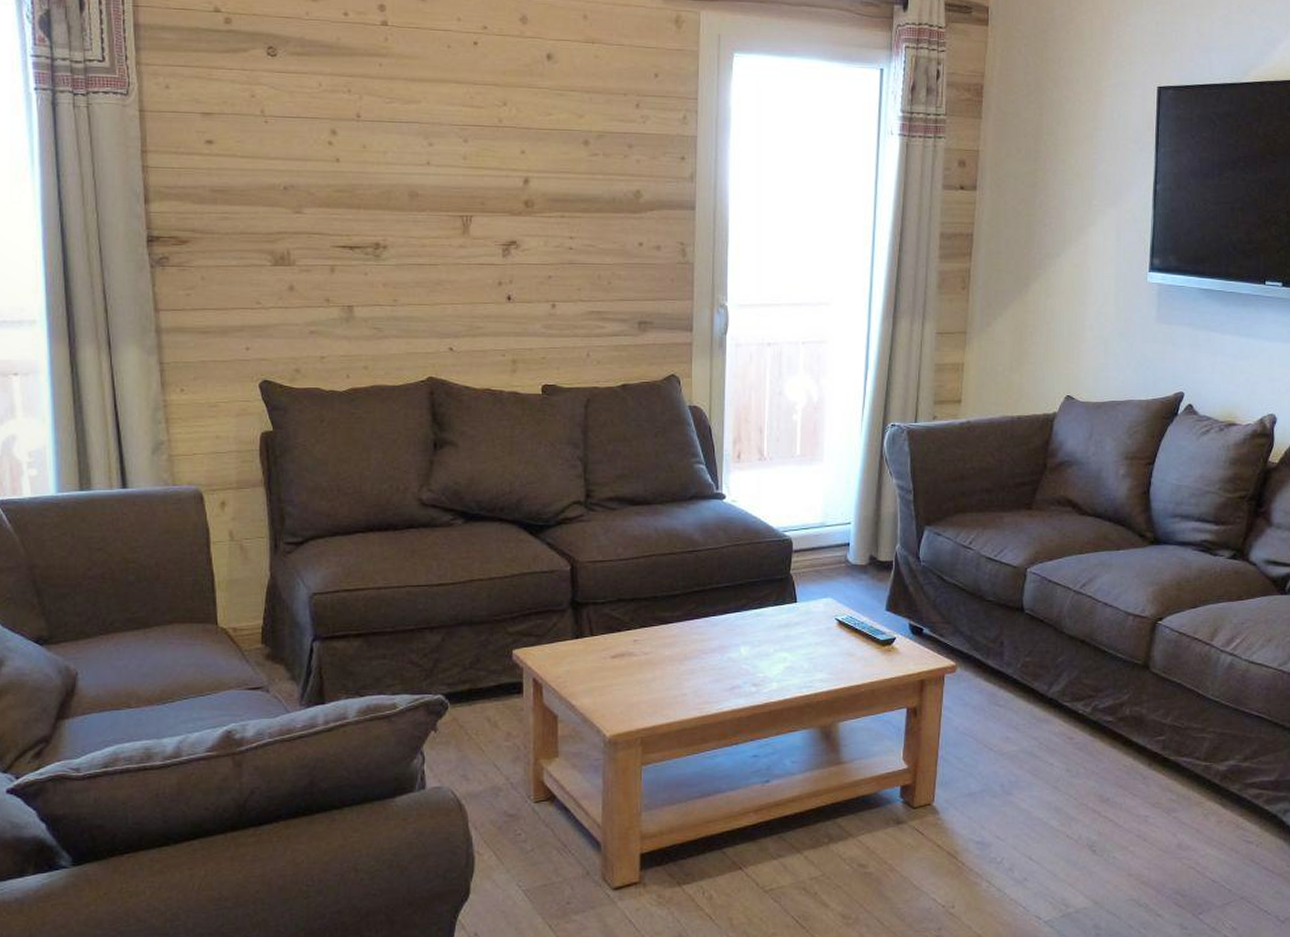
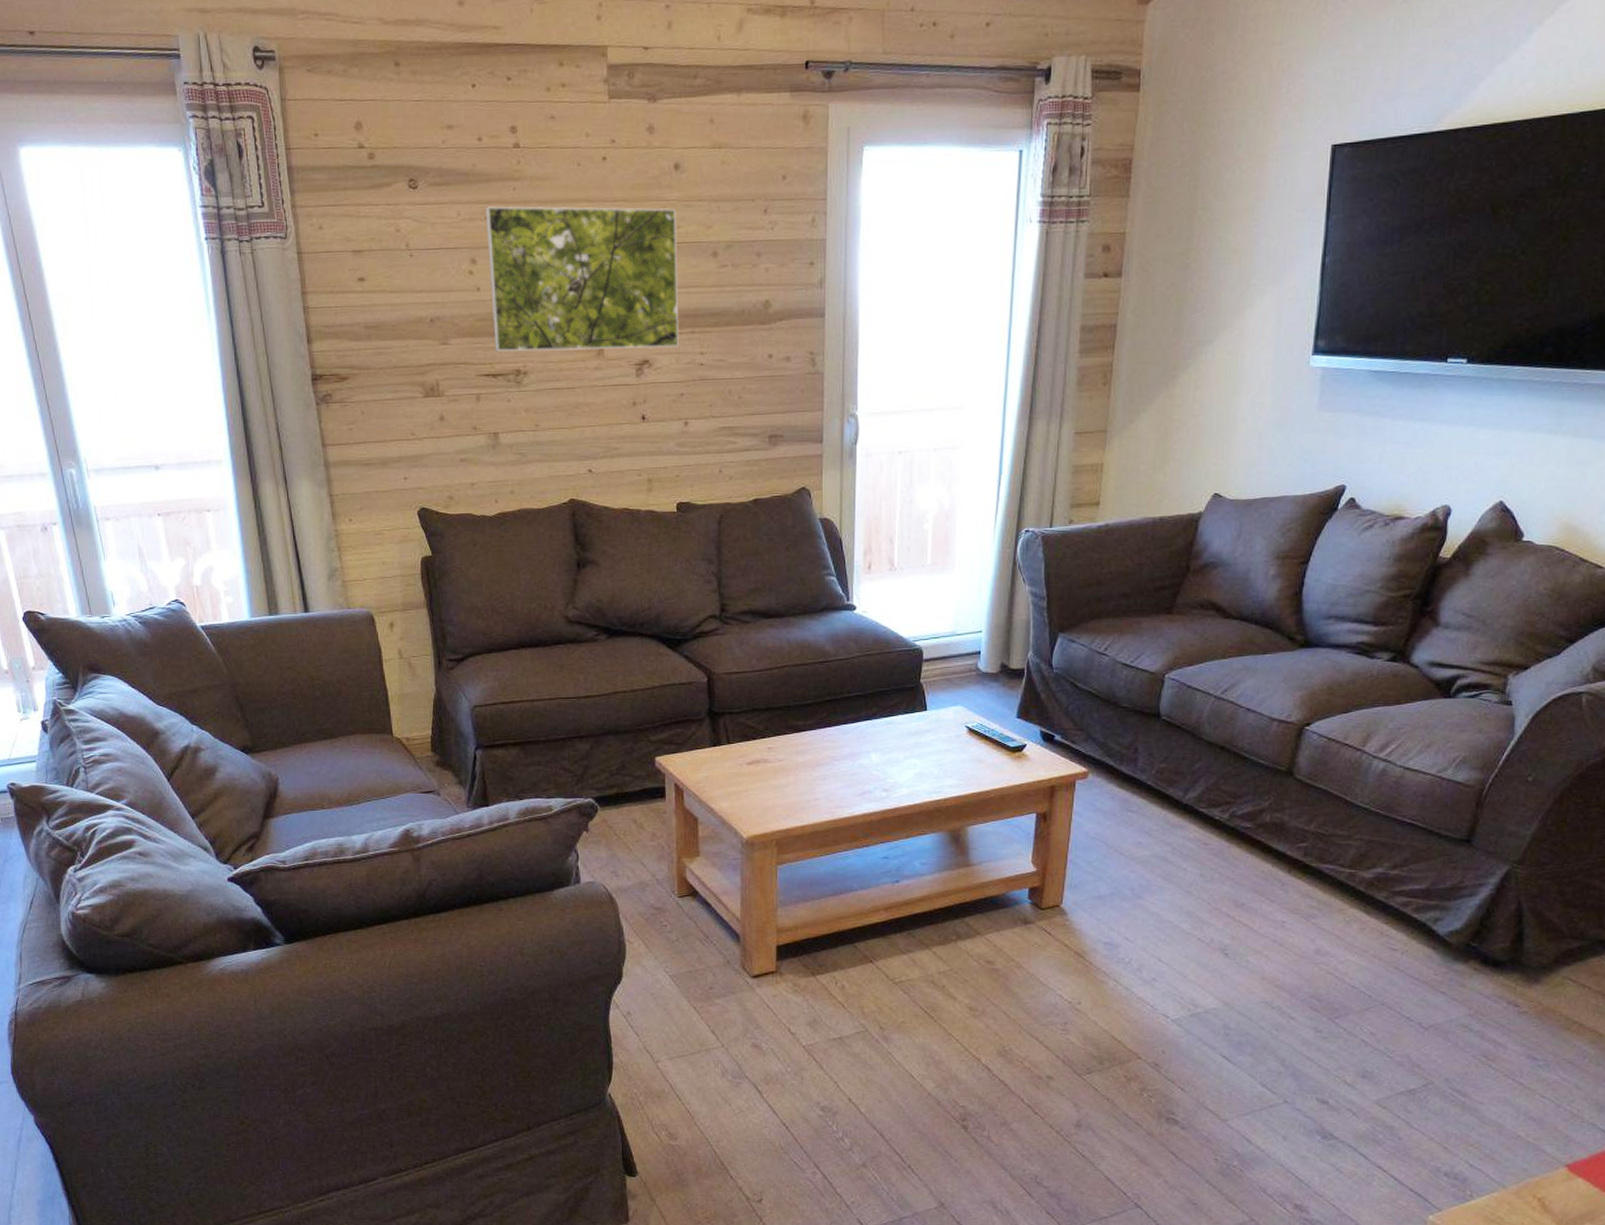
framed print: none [348,80,549,231] -> present [485,205,679,352]

